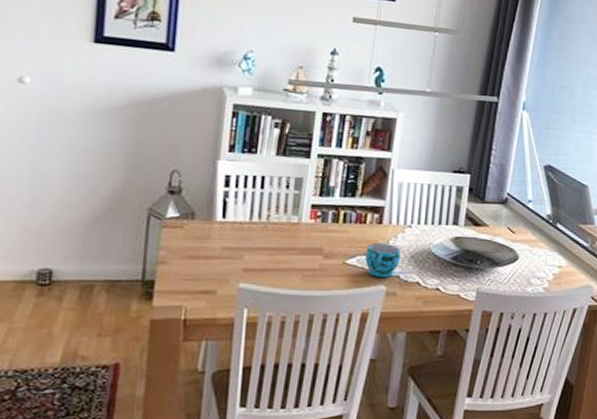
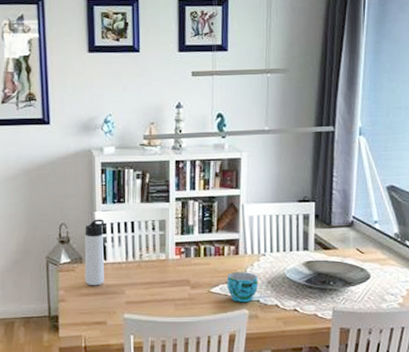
thermos bottle: none [195,169,228,248] -> present [84,219,104,286]

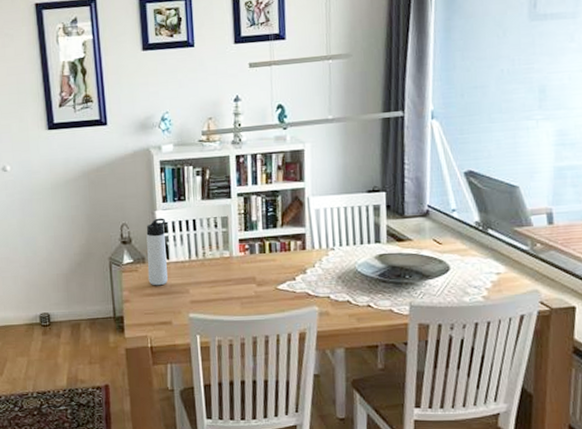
cup: present [227,271,258,302] -> none [294,266,328,299]

